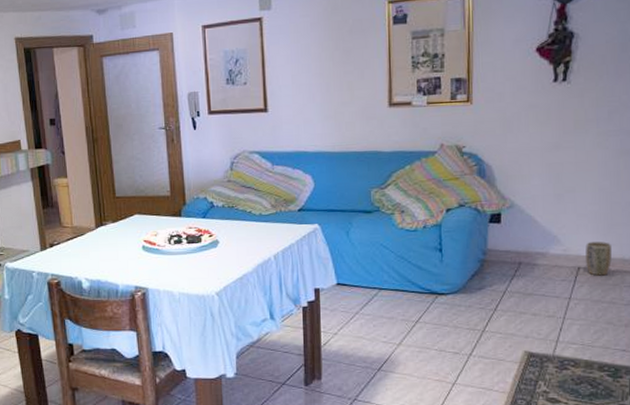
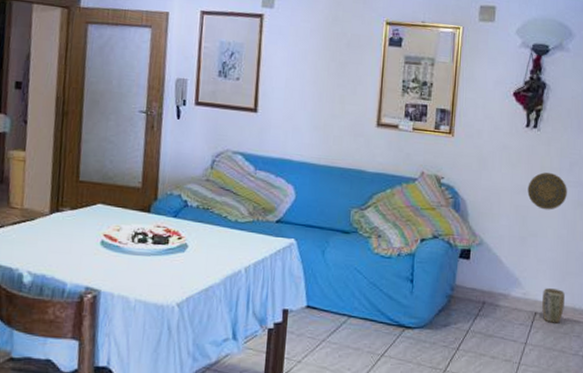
decorative plate: none [560,125,607,164] -> present [527,172,567,210]

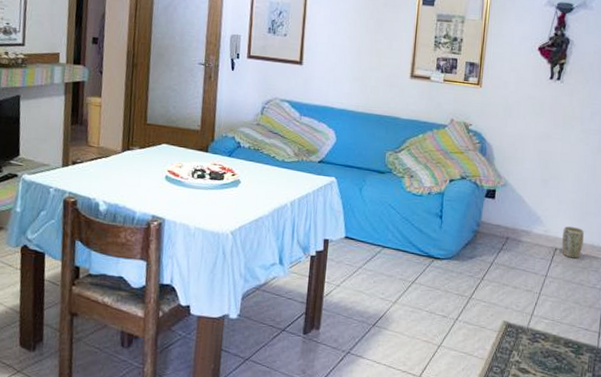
decorative plate: present [527,172,567,210] -> none [550,121,588,156]

